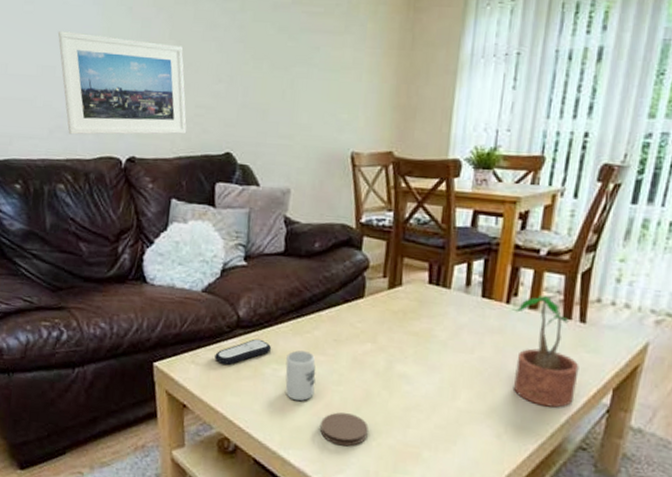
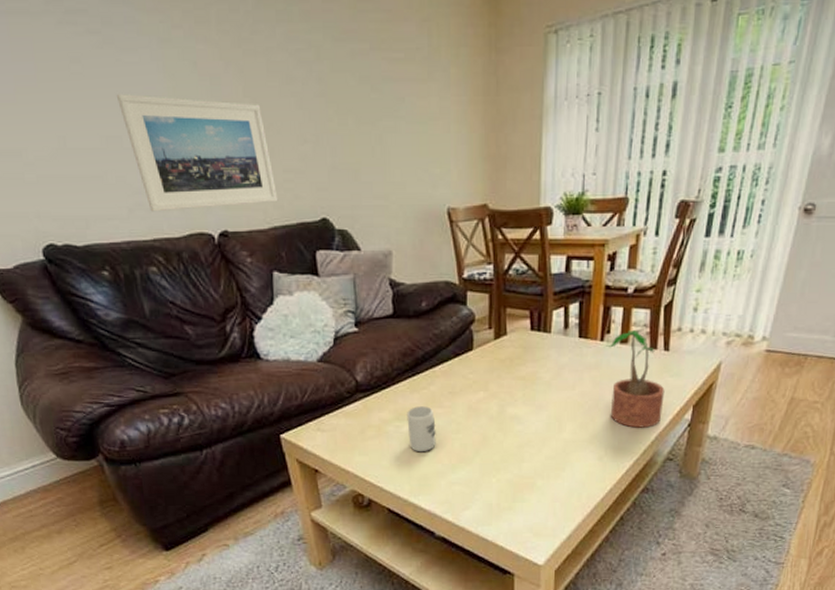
remote control: present [215,338,272,366] -> none [339,400,392,429]
coaster: present [320,412,369,447] -> none [445,457,488,486]

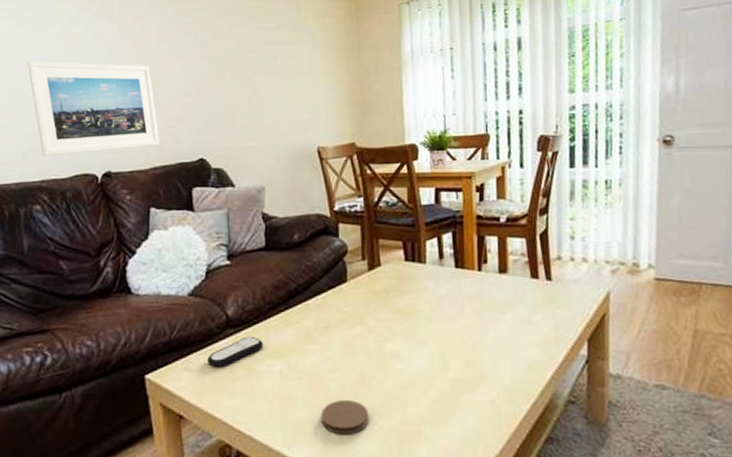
remote control: none [339,400,392,429] -> present [207,336,264,368]
cup: present [407,406,436,453] -> none [279,342,311,395]
coaster: none [445,457,488,486] -> present [321,400,369,435]
potted plant: present [606,330,665,428] -> none [484,260,555,365]

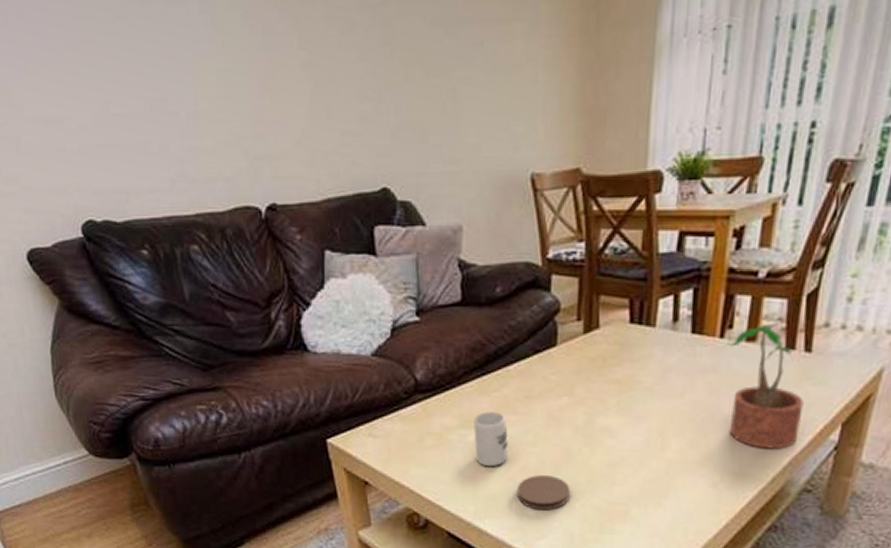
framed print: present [26,61,160,156] -> none [162,51,334,183]
remote control: present [207,336,264,368] -> none [394,403,457,436]
cup: none [279,342,311,395] -> present [474,412,508,467]
potted plant: none [484,260,555,365] -> present [727,325,804,449]

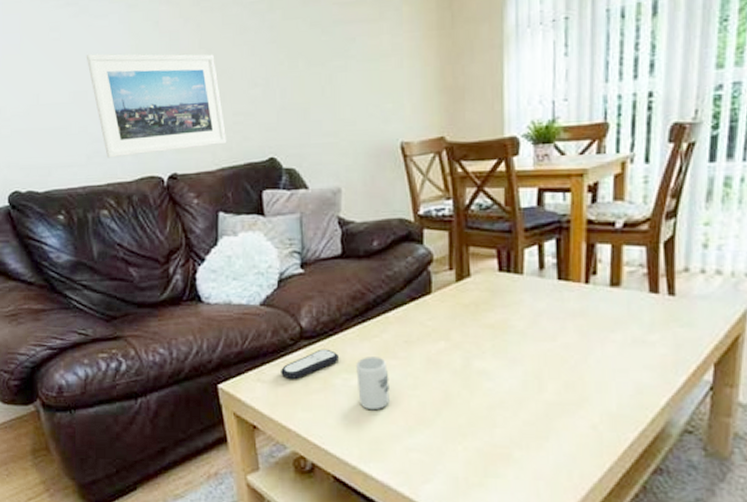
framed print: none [162,51,334,183] -> present [86,53,227,158]
remote control: none [394,403,457,436] -> present [281,349,340,380]
coaster: present [517,475,570,511] -> none [401,418,452,454]
potted plant: present [727,325,804,449] -> none [592,271,674,390]

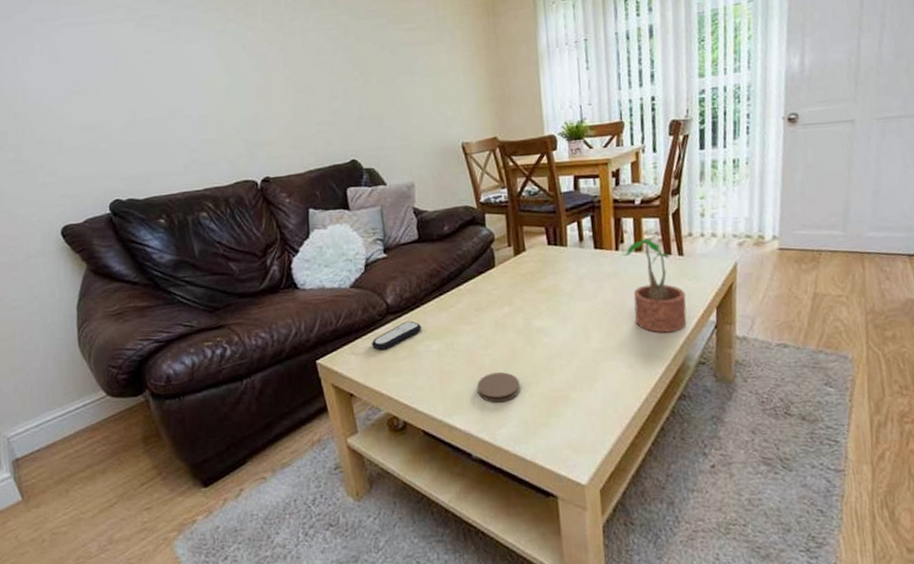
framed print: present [86,53,227,158] -> none [179,72,313,166]
cup: present [356,357,390,411] -> none [436,324,467,371]
coaster: none [401,418,452,454] -> present [477,372,520,403]
potted plant: none [592,271,674,390] -> present [621,238,687,333]

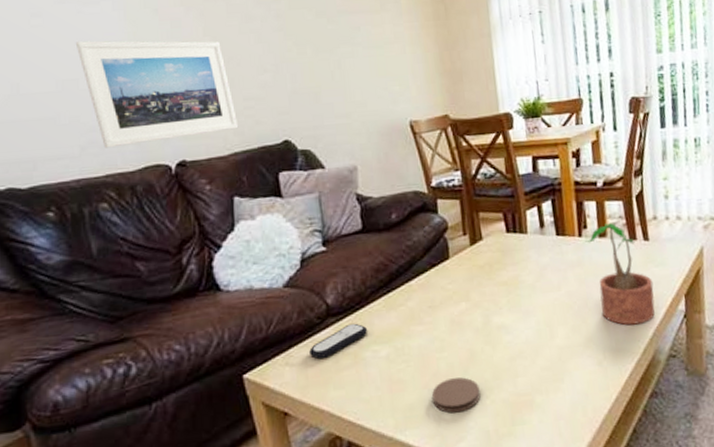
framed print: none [179,72,313,166] -> present [75,40,239,148]

